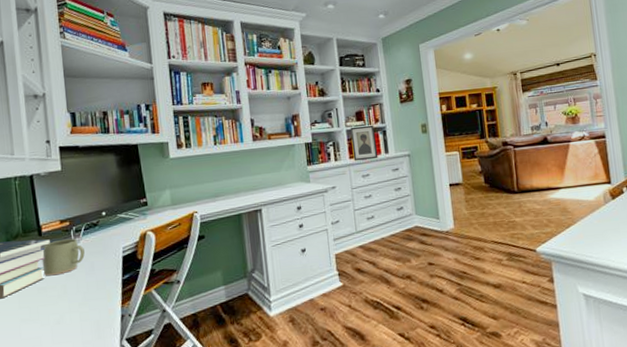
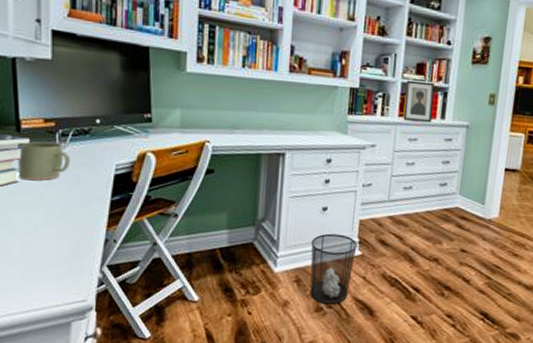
waste bin: none [297,270,339,338] -> present [310,233,358,305]

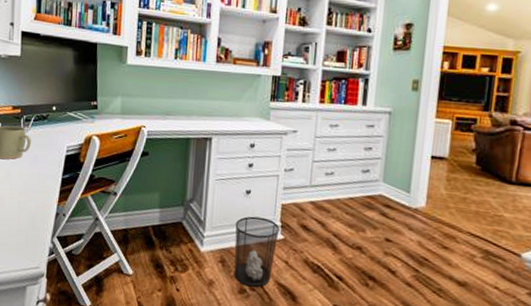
picture frame: present [403,80,435,123] -> none [324,67,356,110]

